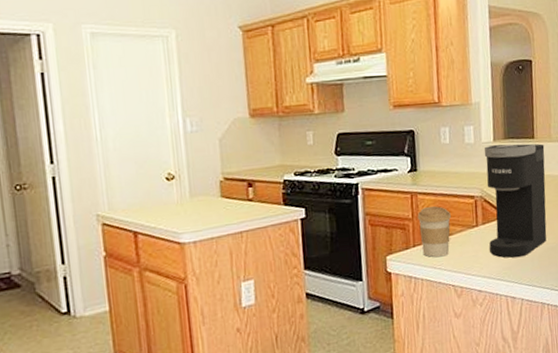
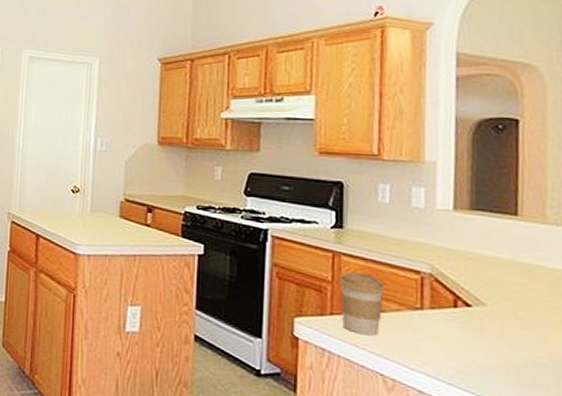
coffee maker: present [484,143,547,258] -> none [438,214,535,364]

